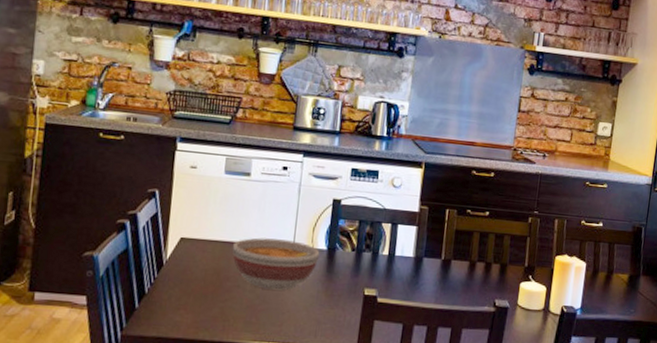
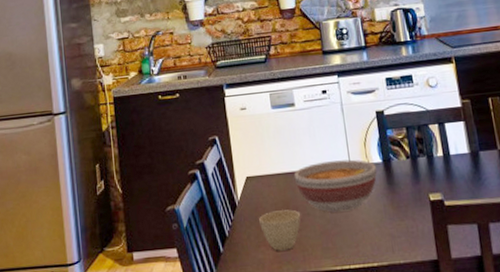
cup: none [184,277,229,317] -> present [259,209,301,251]

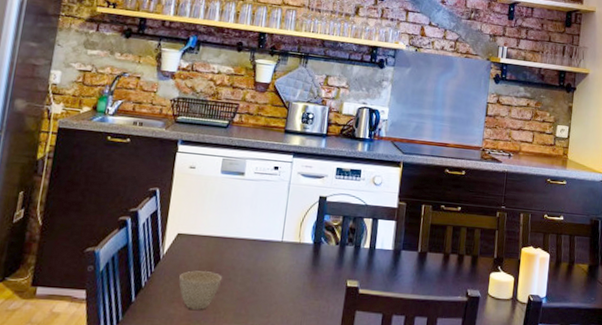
bowl: present [293,159,377,212] -> none [225,233,307,283]

